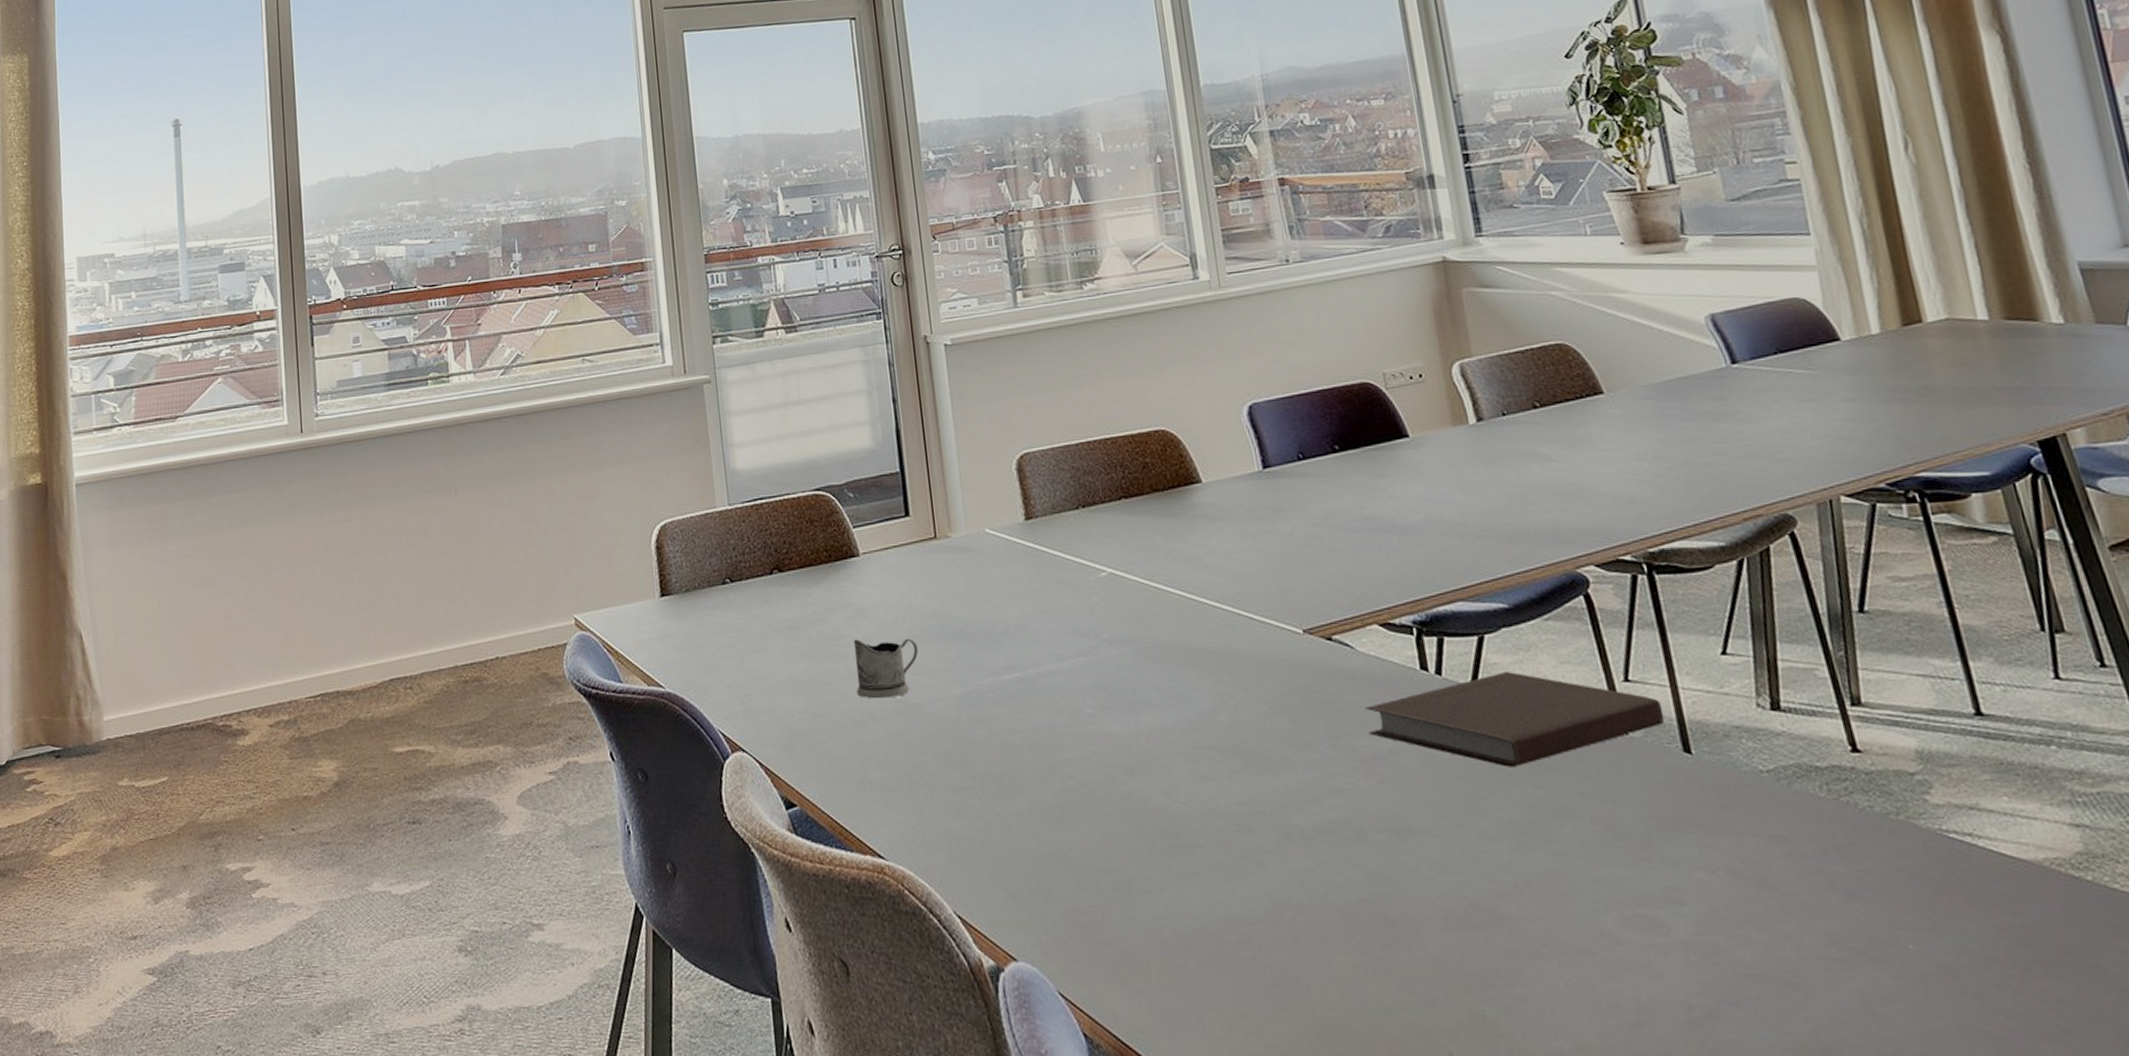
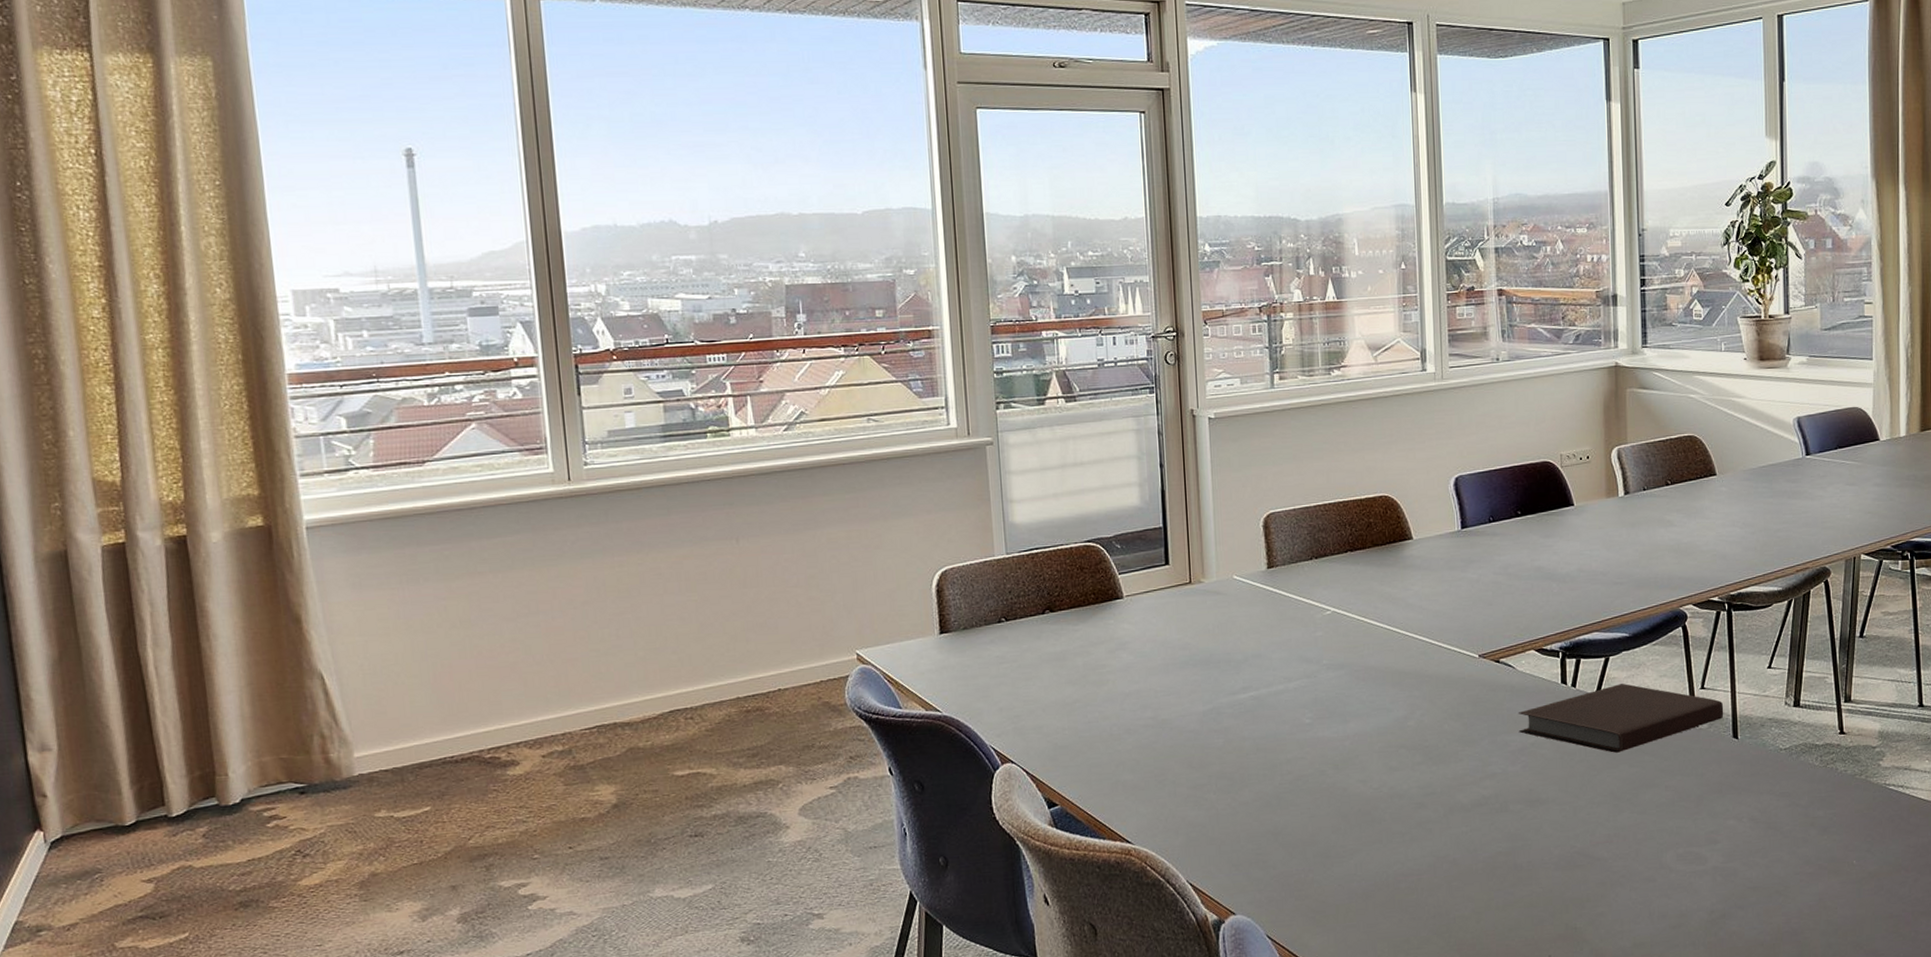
tea glass holder: present [853,638,918,699] -> none [1114,666,1170,717]

